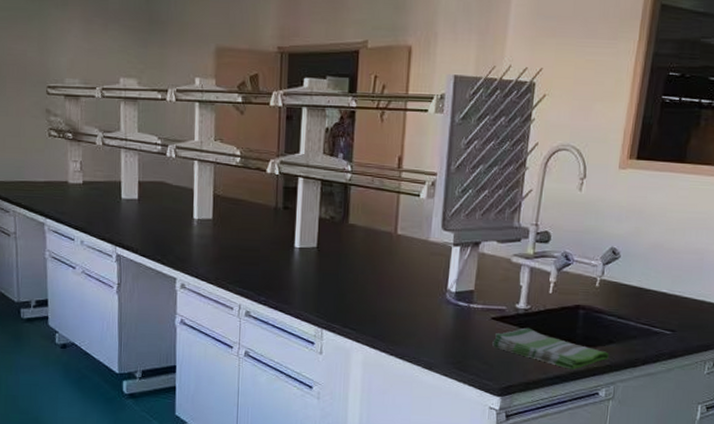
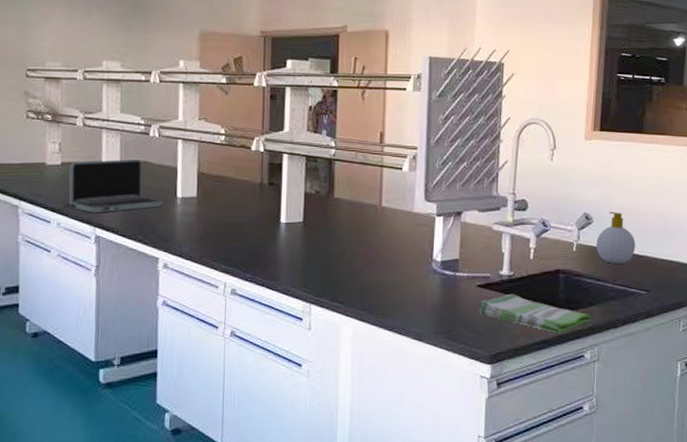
laptop: none [86,179,180,233] -> present [63,159,163,213]
soap bottle: none [621,246,665,302] -> present [596,211,636,264]

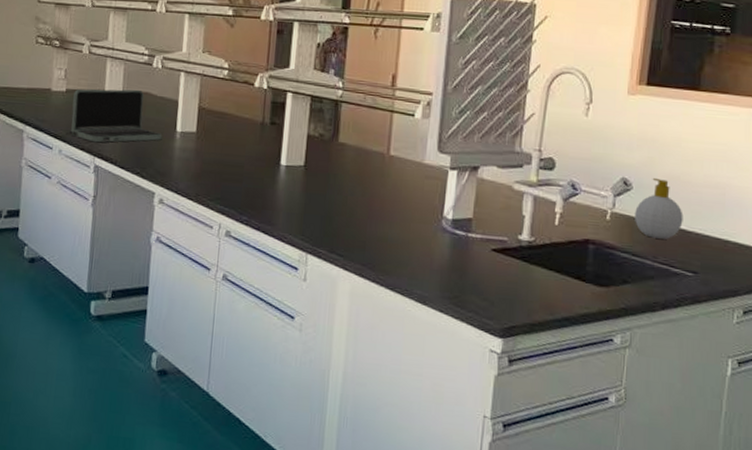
dish towel: present [480,293,590,333] -> none [493,261,623,312]

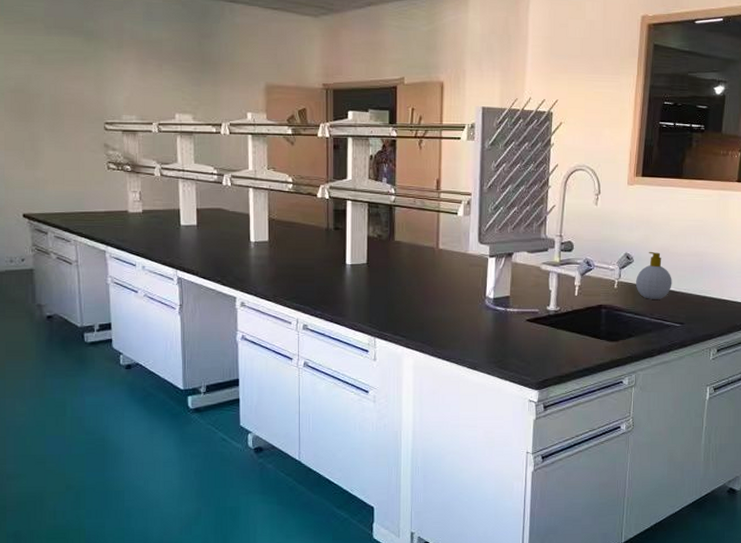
laptop: present [66,89,163,143] -> none [147,206,238,257]

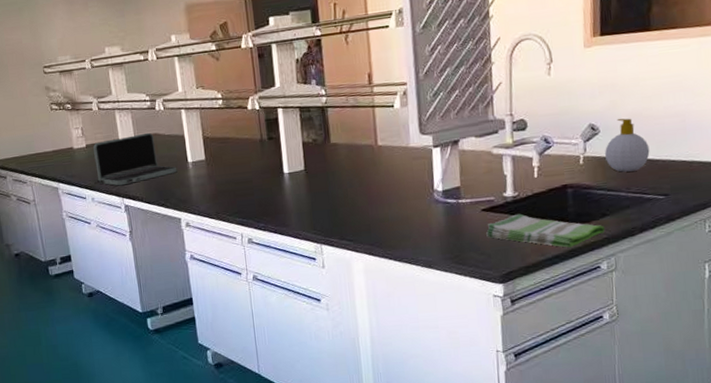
laptop: none [147,206,238,257] -> present [93,132,177,186]
dish towel: none [528,327,629,362] -> present [486,213,605,248]

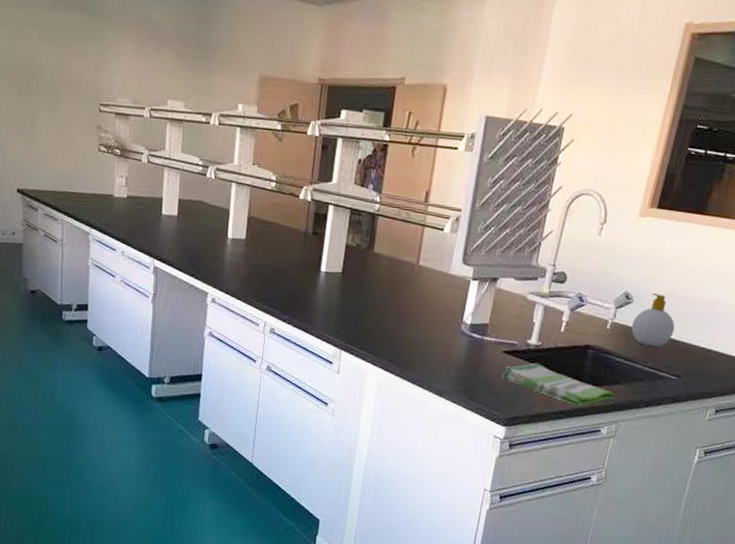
laptop: present [93,132,177,186] -> none [127,196,215,247]

